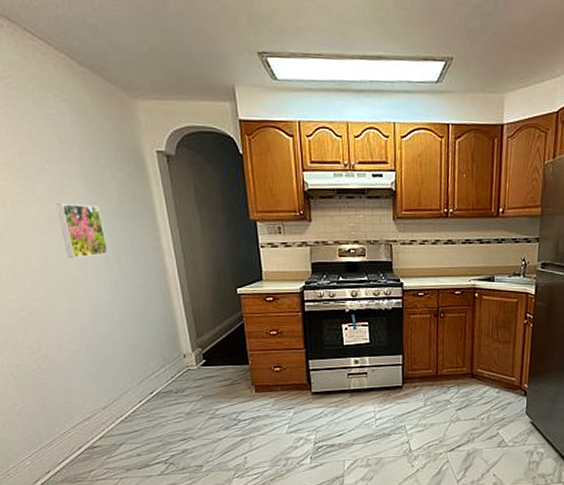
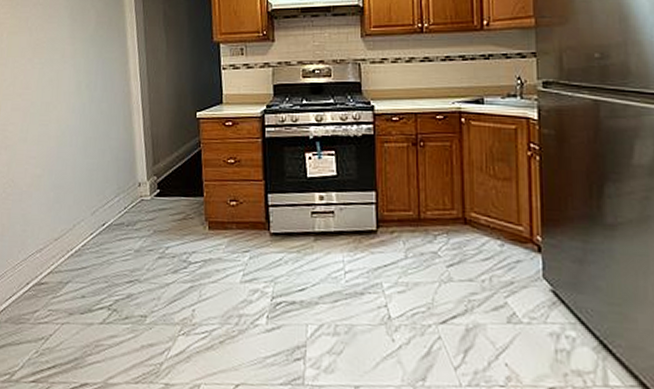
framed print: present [56,204,109,258] -> none [42,33,81,83]

